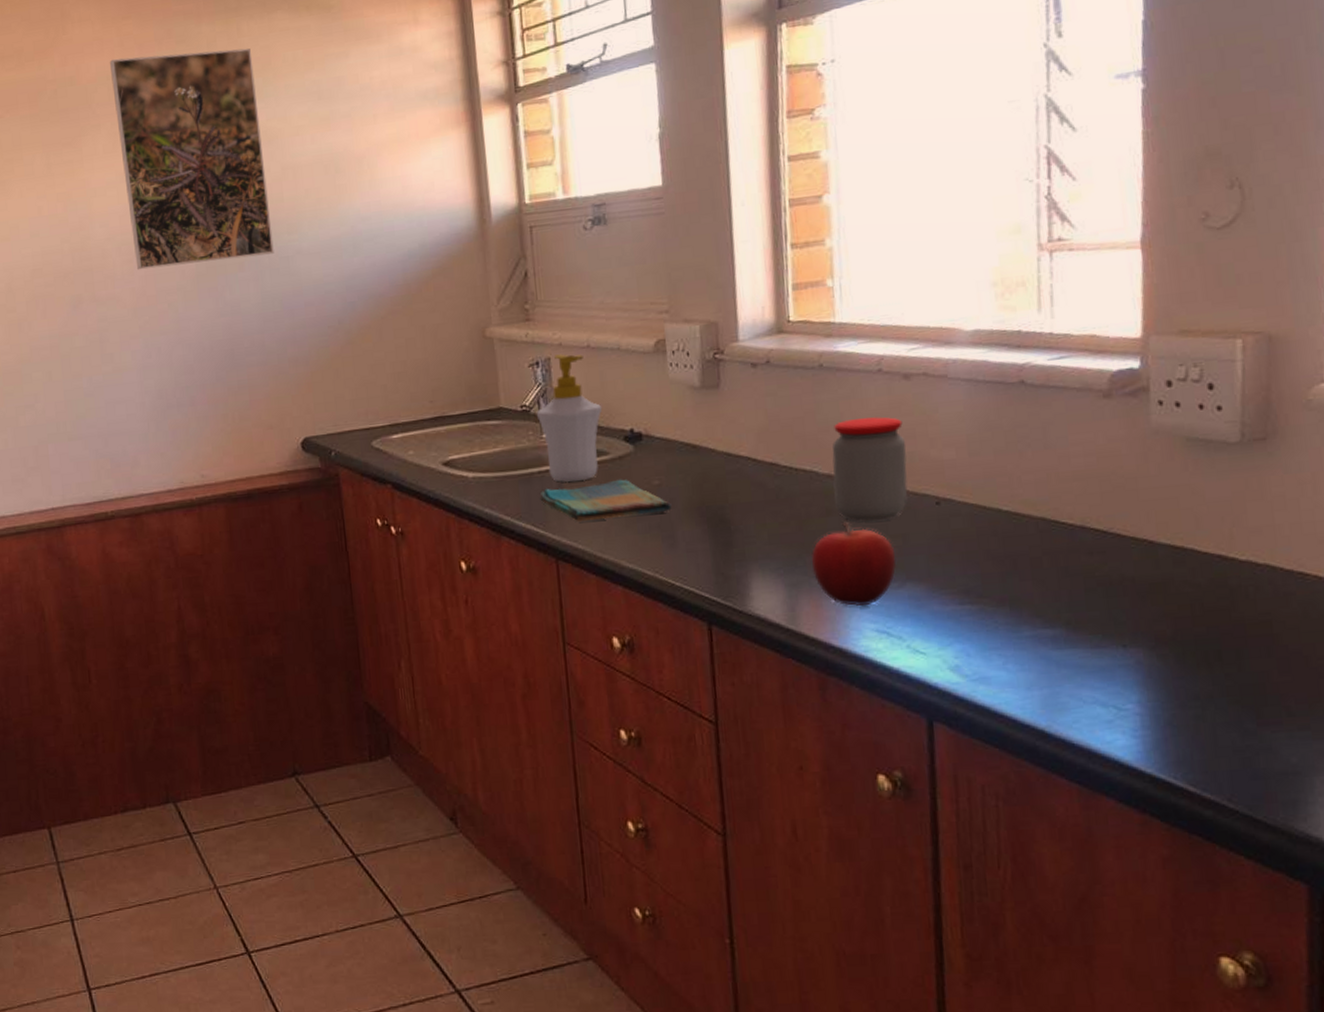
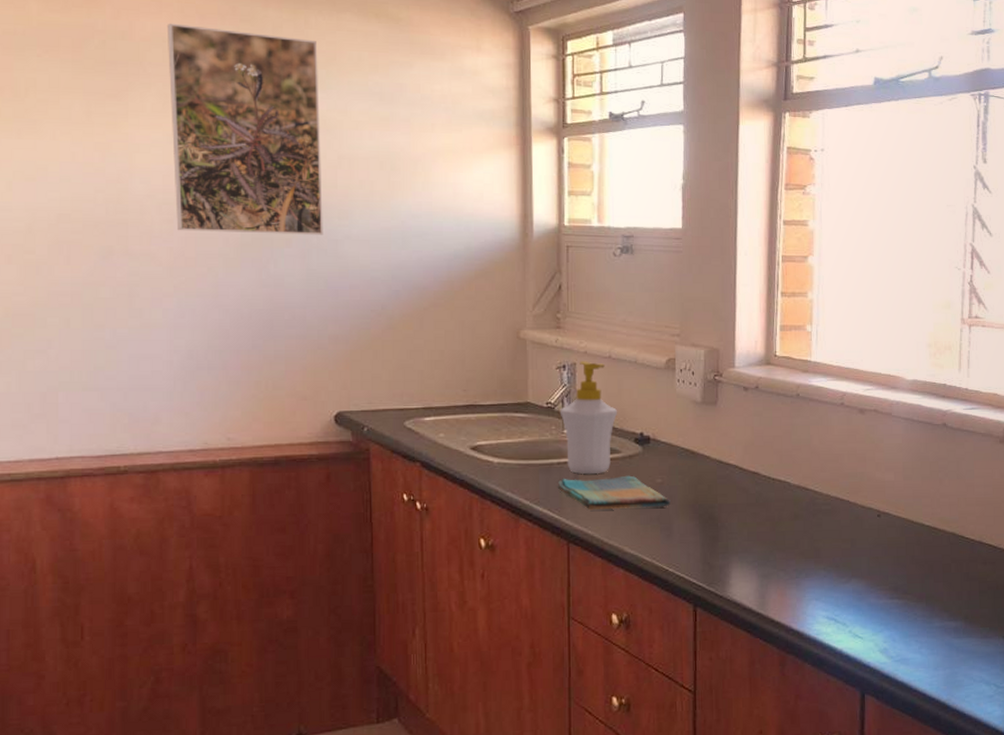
fruit: present [811,521,897,607] -> none [780,525,846,597]
jar: present [832,417,908,522] -> none [801,442,858,527]

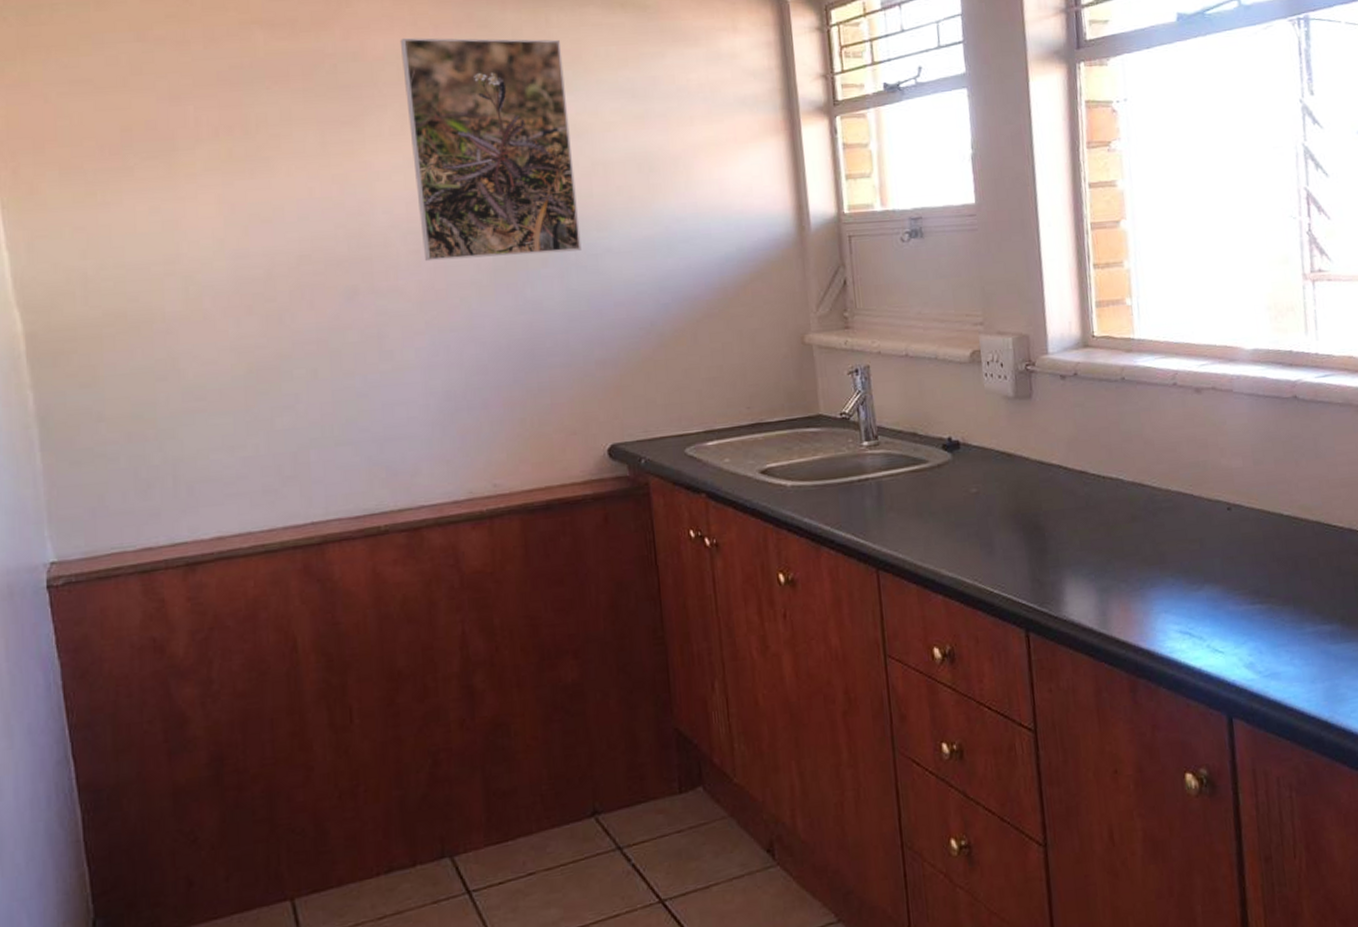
dish towel: present [557,475,670,510] -> none [860,487,989,531]
soap bottle: present [559,361,618,474] -> none [855,362,921,491]

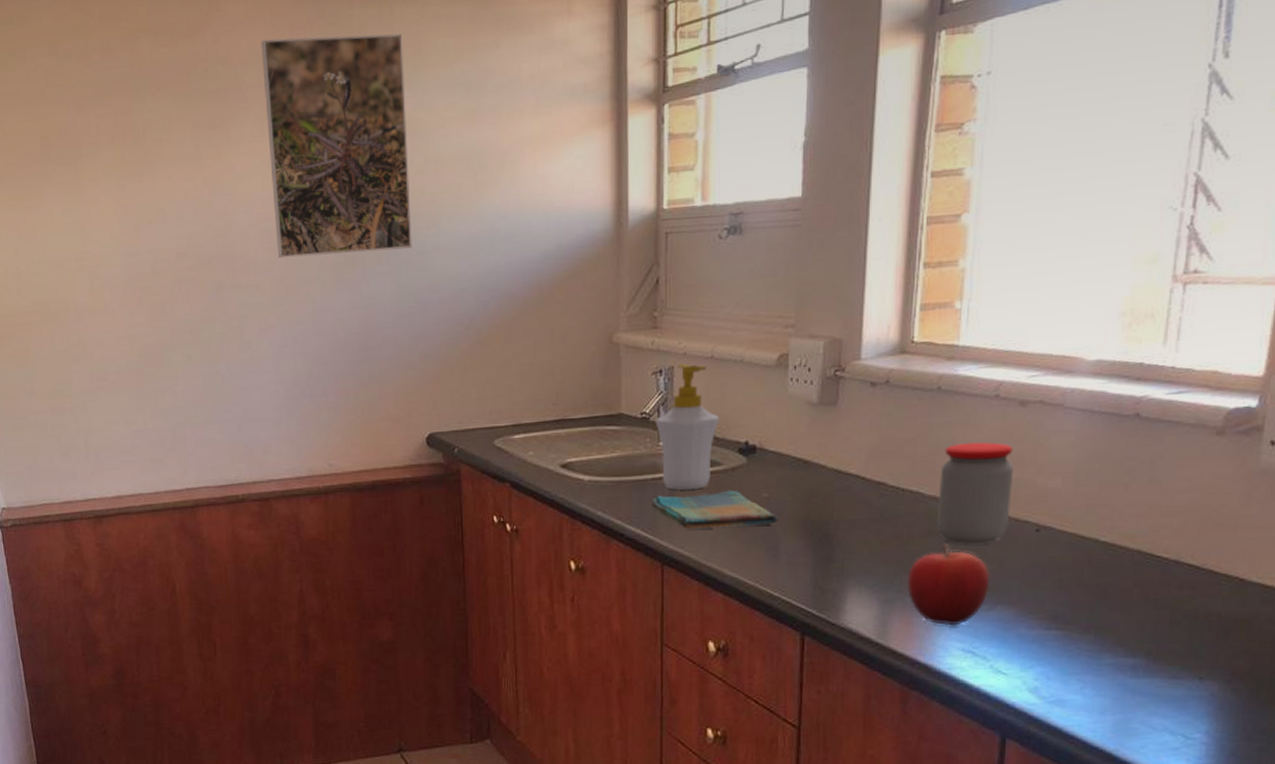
soap bottle: none [855,362,921,491] -> present [655,363,720,490]
dish towel: none [860,487,989,531] -> present [651,490,778,530]
fruit: none [1119,527,1196,609] -> present [907,543,990,626]
jar: none [1135,427,1203,527] -> present [937,442,1014,545]

